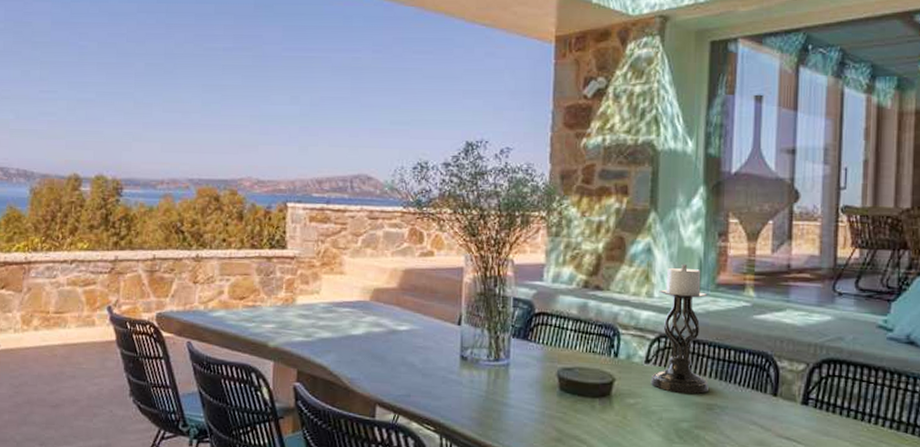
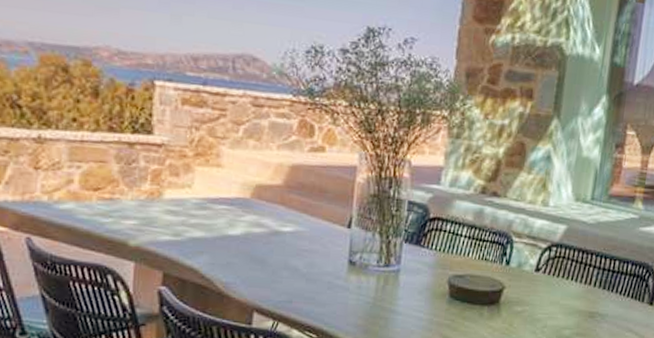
candle holder: present [650,263,709,394] -> none [538,173,600,303]

